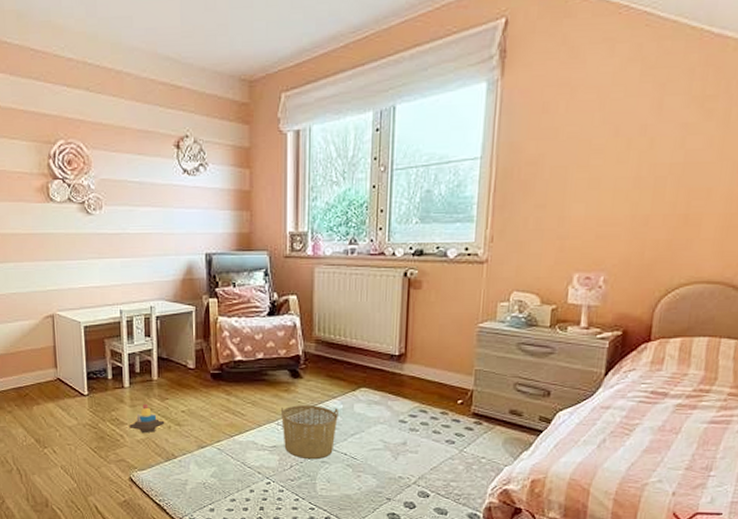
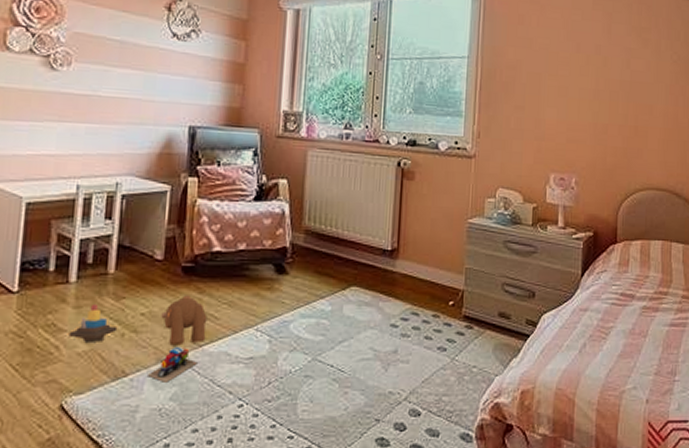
toy train: none [191,436,230,464] -> present [146,346,197,382]
teddy bear: none [198,396,235,436] -> present [161,295,207,346]
basket: present [280,405,338,460] -> none [261,306,326,374]

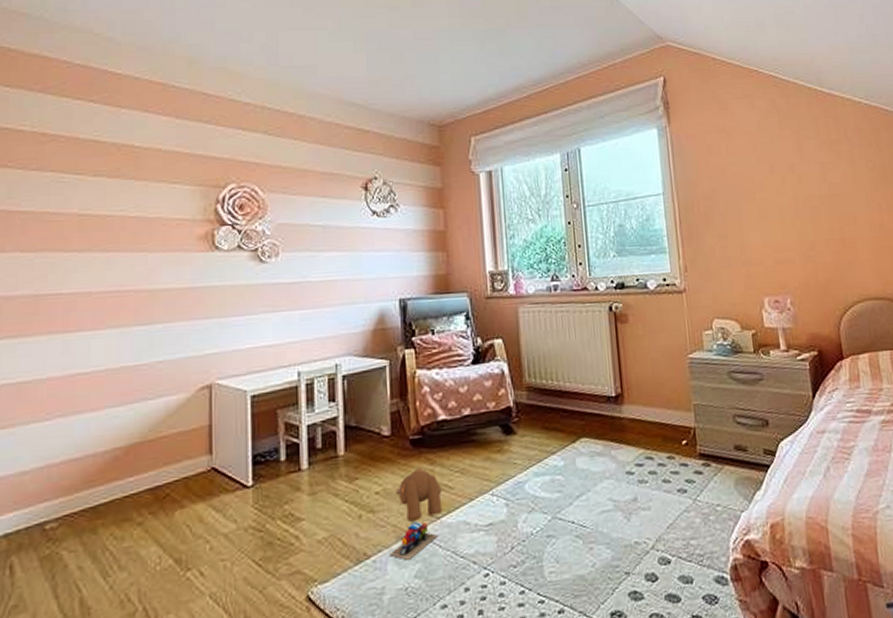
toy blocks: present [68,303,118,344] -> none [307,488,354,530]

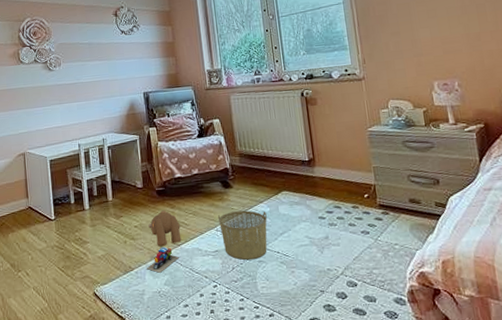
basket: none [494,465,560,536] -> present [217,210,267,261]

